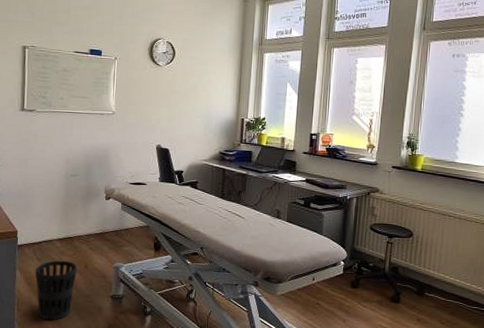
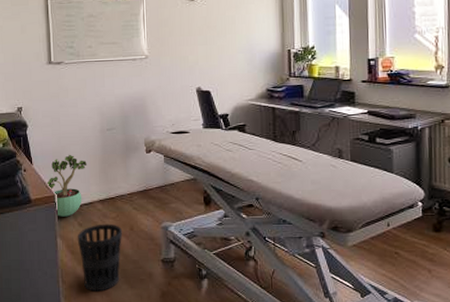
potted plant: none [10,195,50,252] -> present [46,154,87,217]

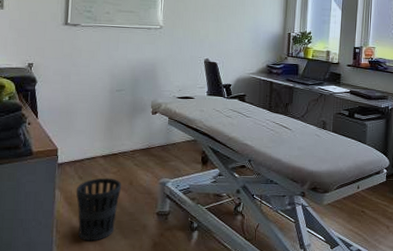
potted plant: present [46,154,87,217] -> none [50,111,93,170]

